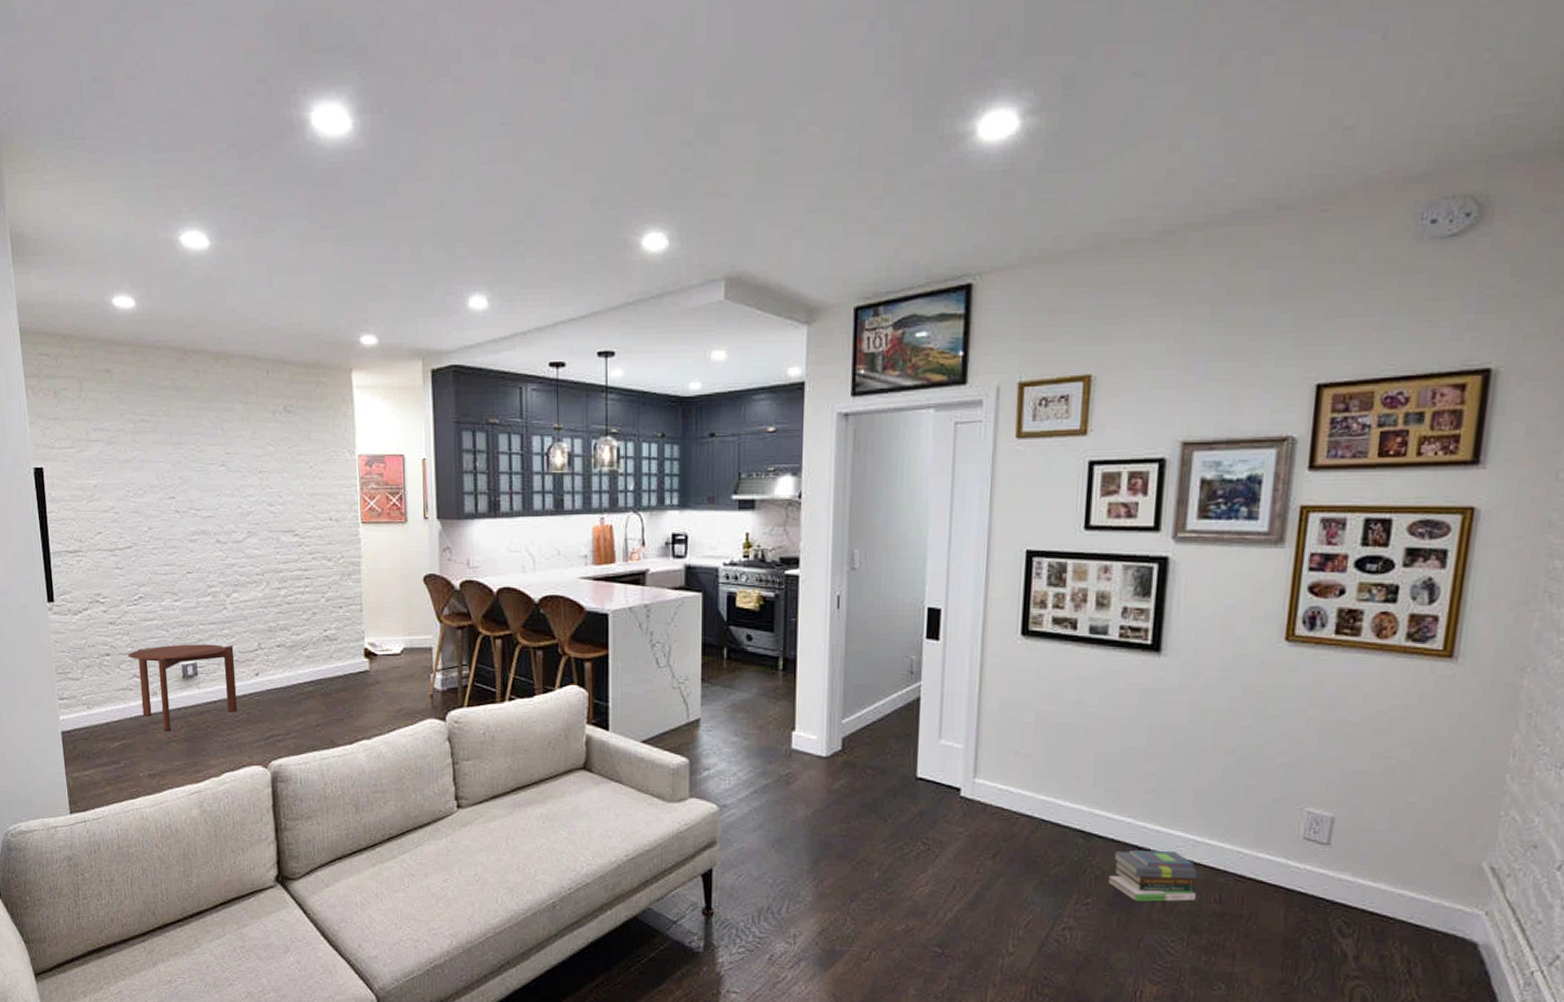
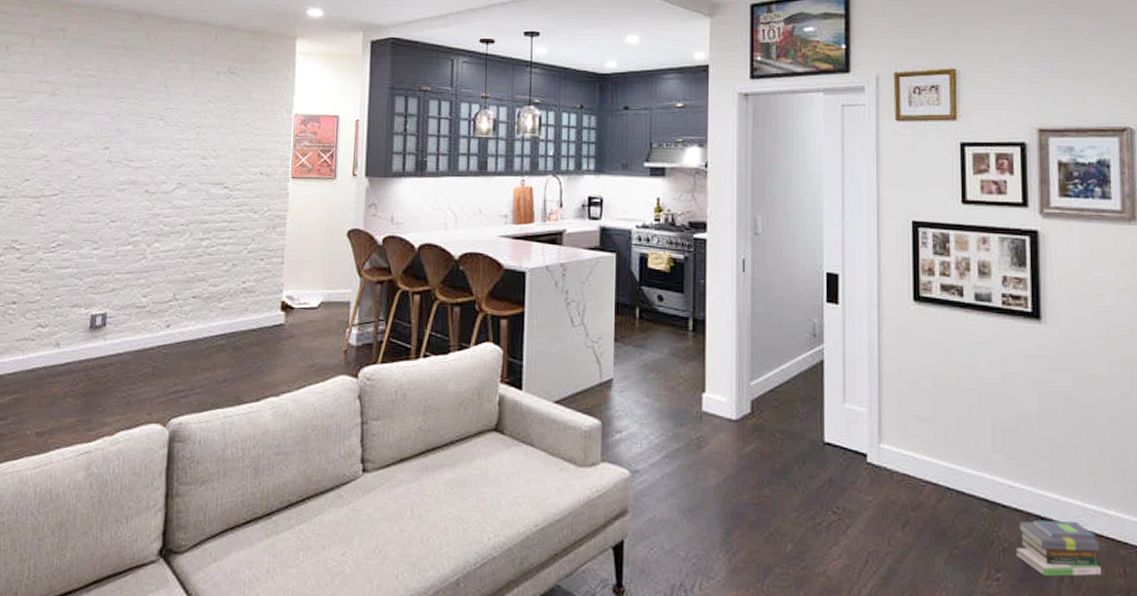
side table: present [128,644,238,732] -> none [35,293,148,386]

